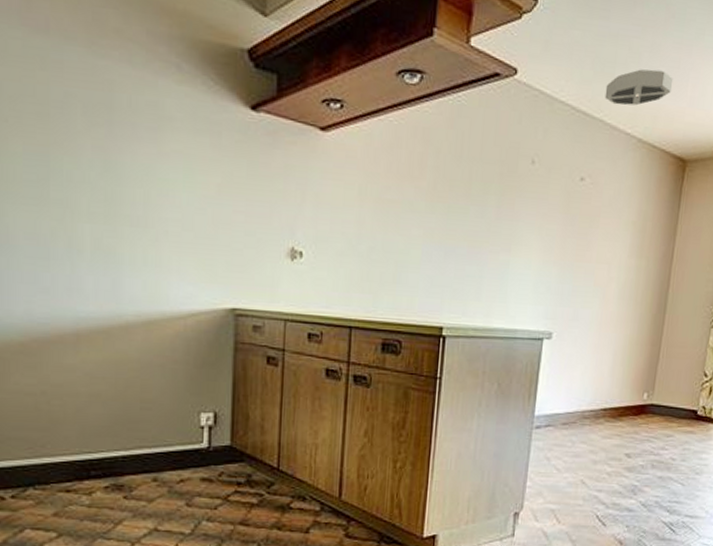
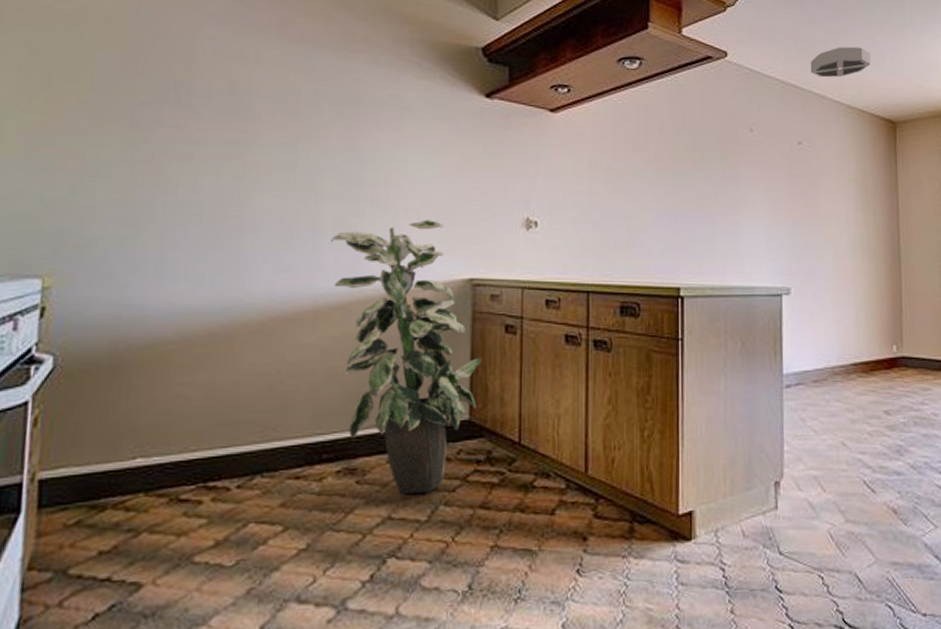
indoor plant: none [88,244,244,509] -> present [330,220,483,494]

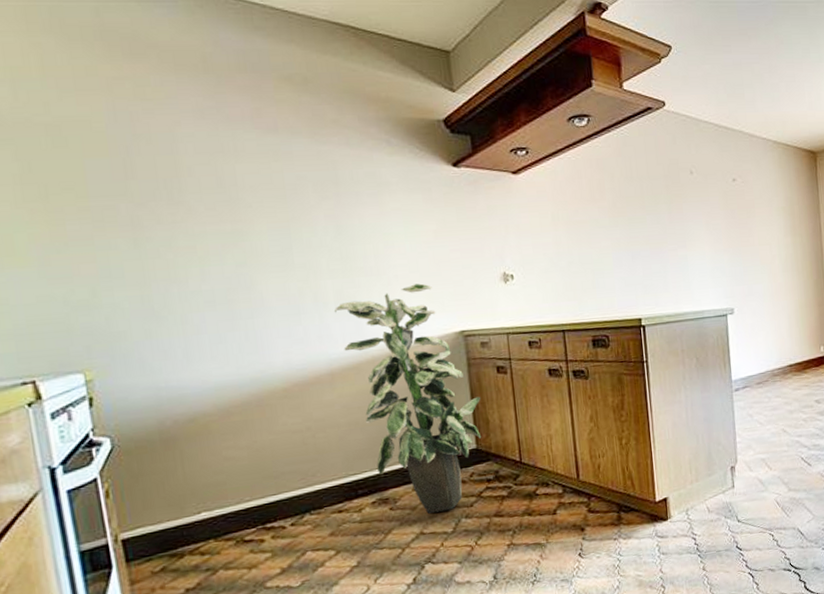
ceiling light: present [810,46,872,78] -> none [739,85,793,117]

